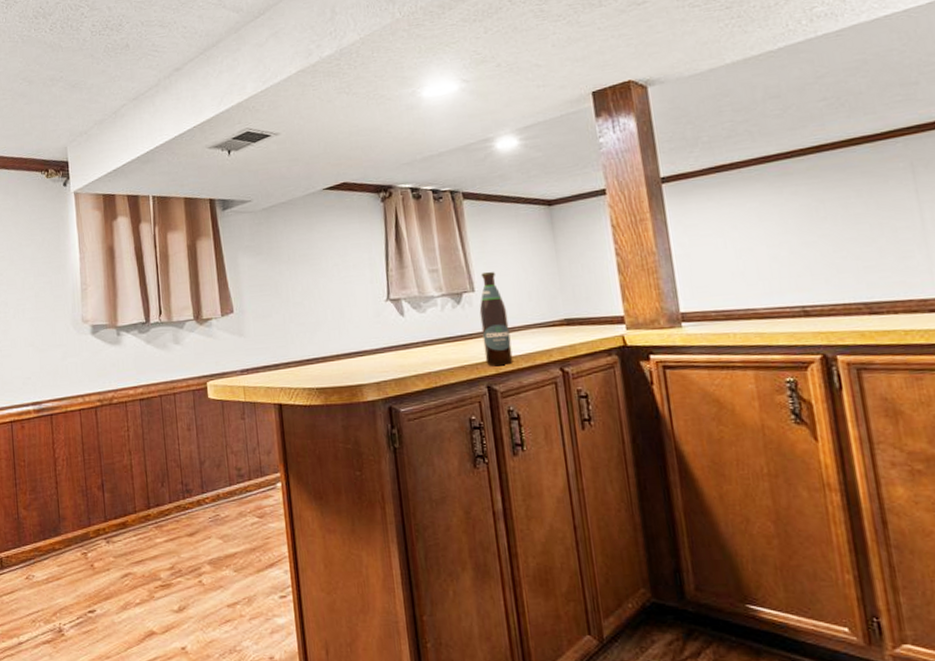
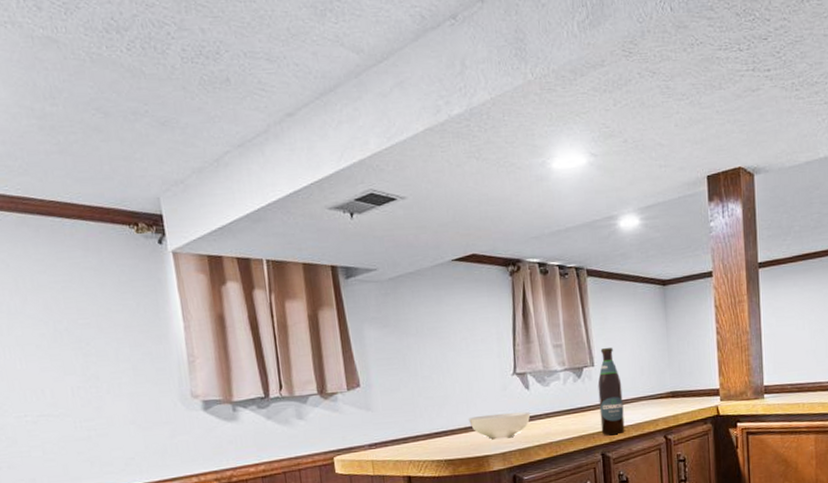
bowl: none [340,339,407,367] -> present [468,412,531,439]

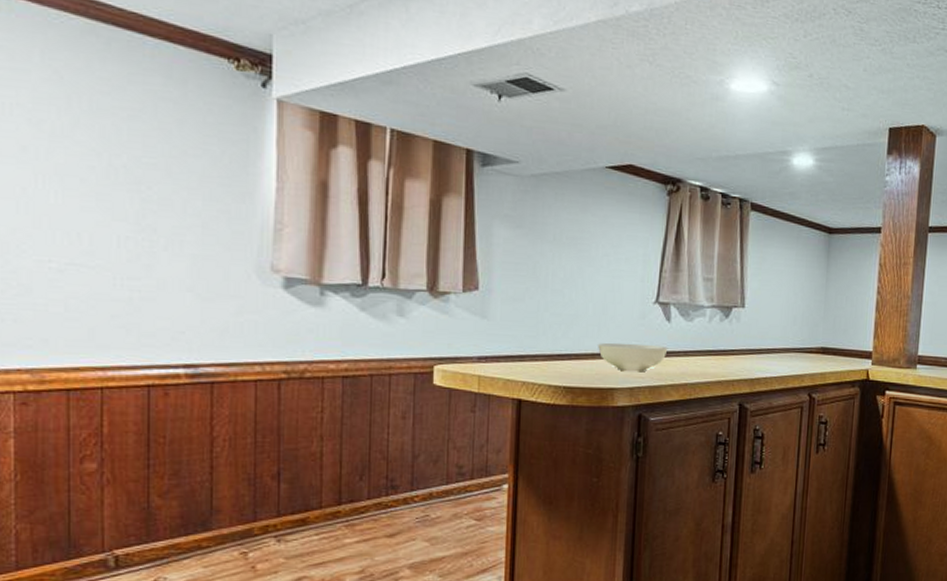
bottle: present [597,348,625,436] -> none [742,290,771,386]

